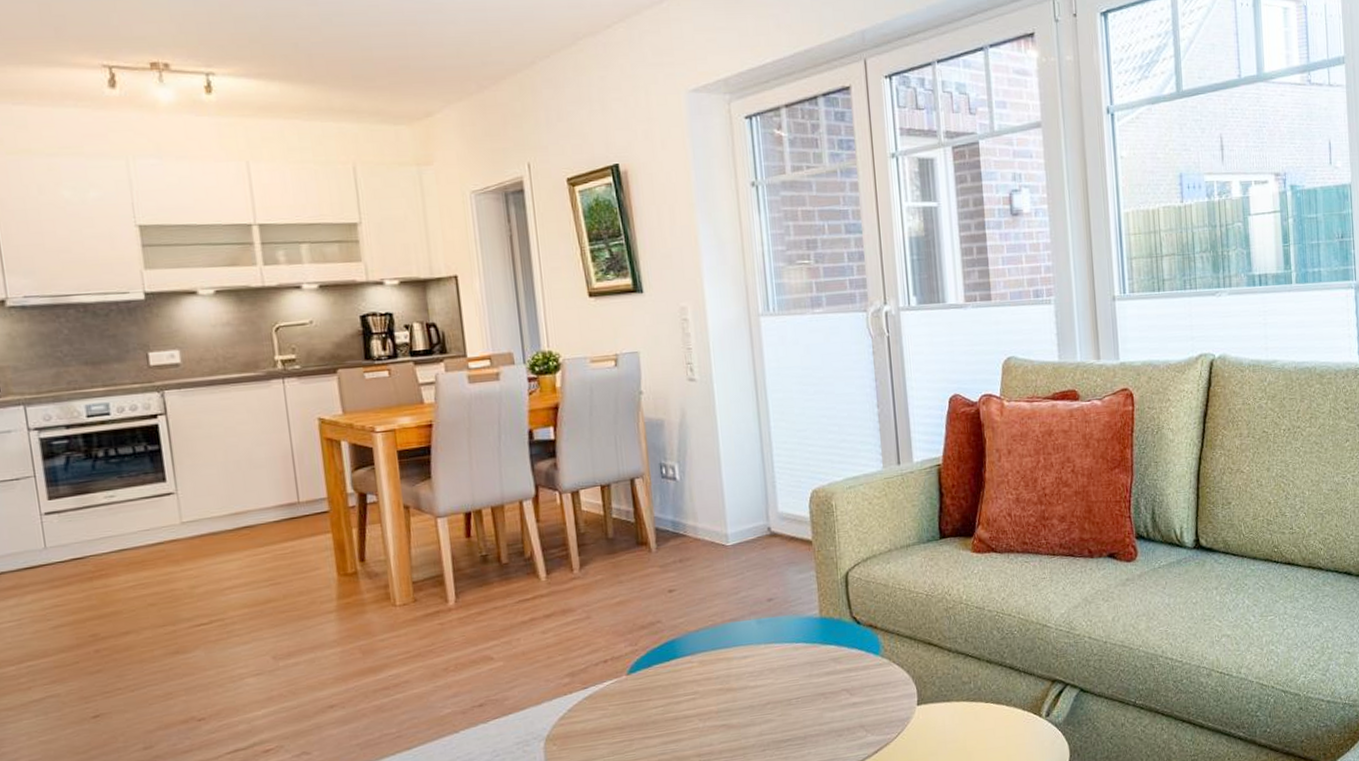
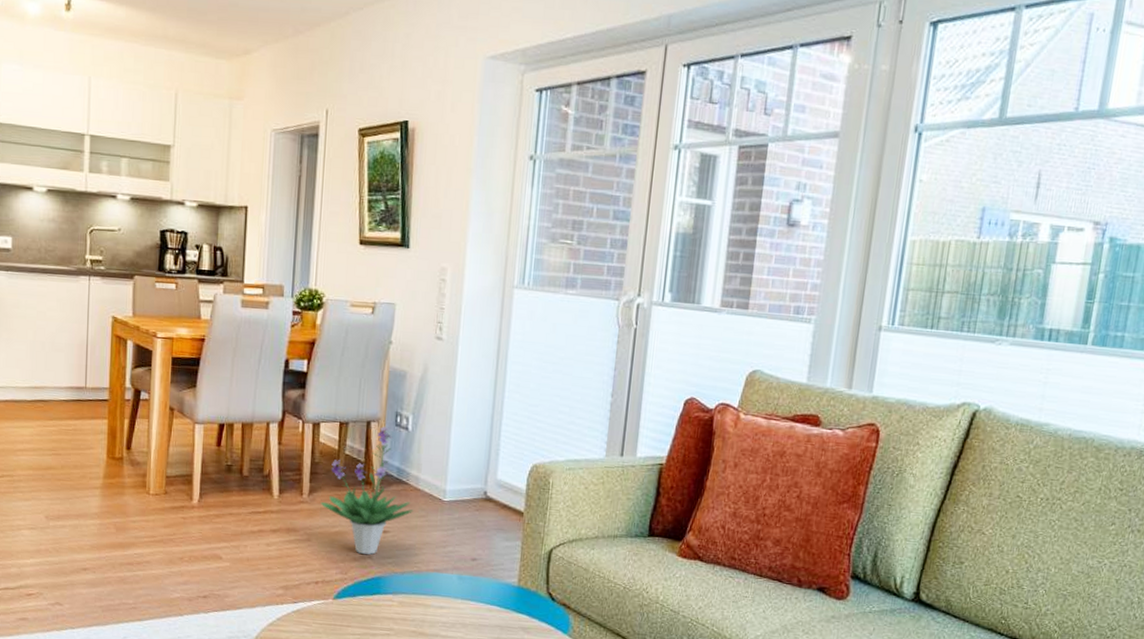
potted plant: none [594,481,697,620] -> present [320,427,414,555]

